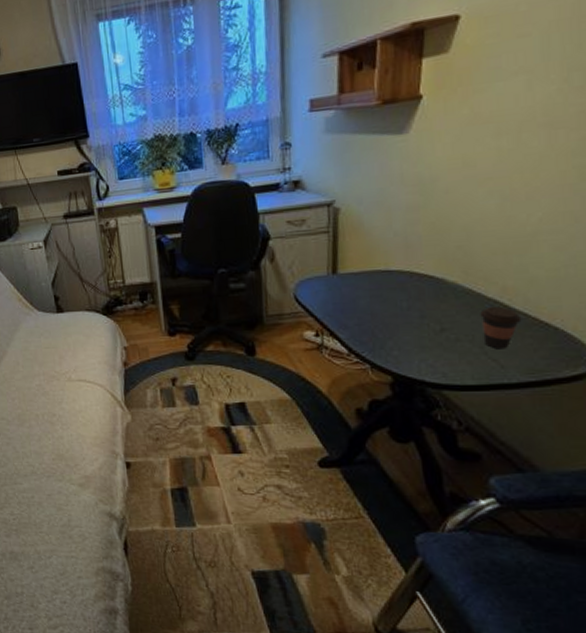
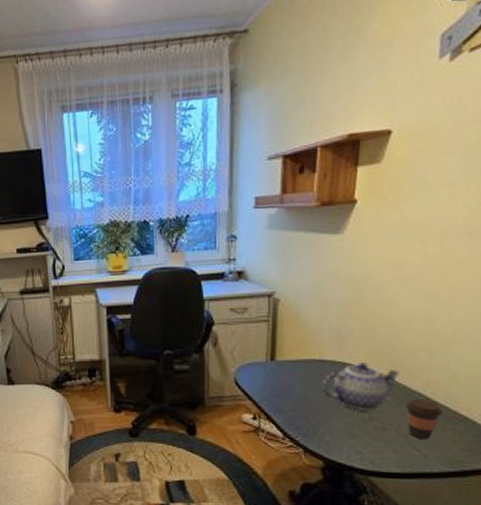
teapot: none [387,271,474,322] -> present [320,363,400,410]

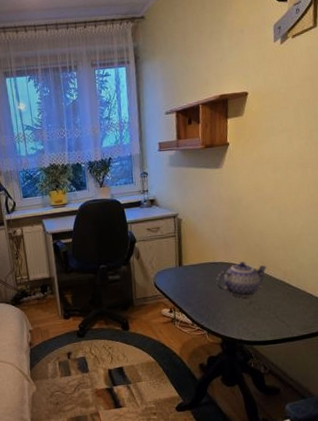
coffee cup: present [405,399,443,440] -> none [272,284,297,314]

